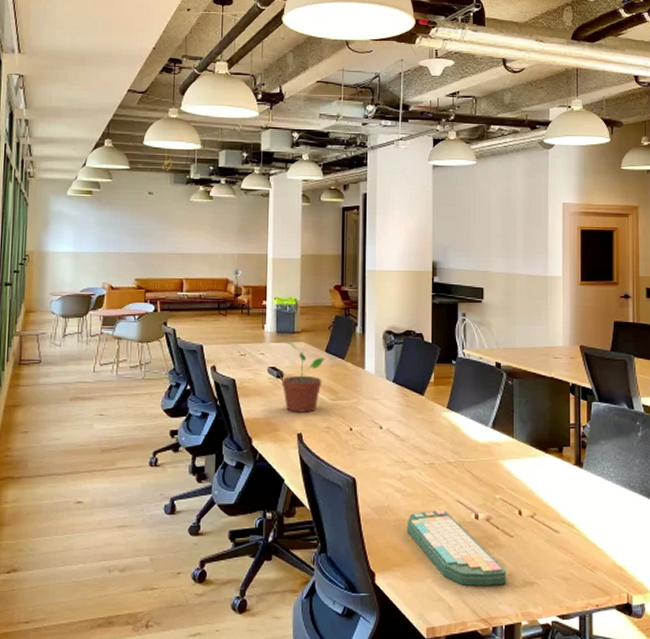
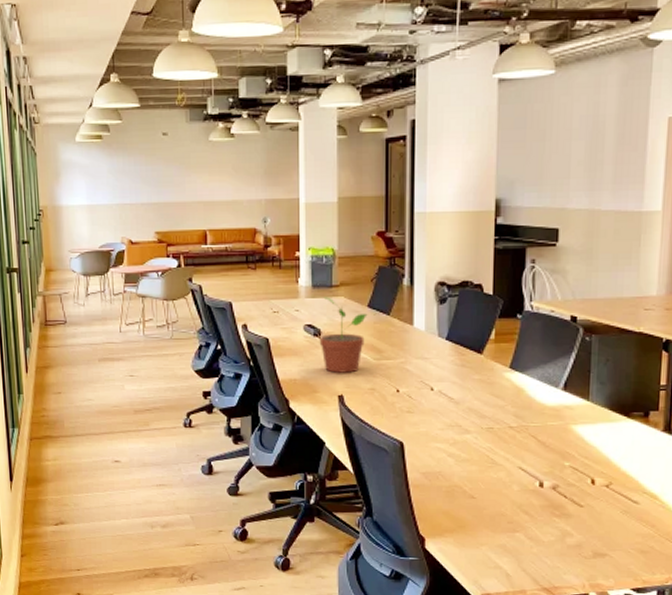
computer keyboard: present [408,510,506,585] -> none [462,477,573,556]

